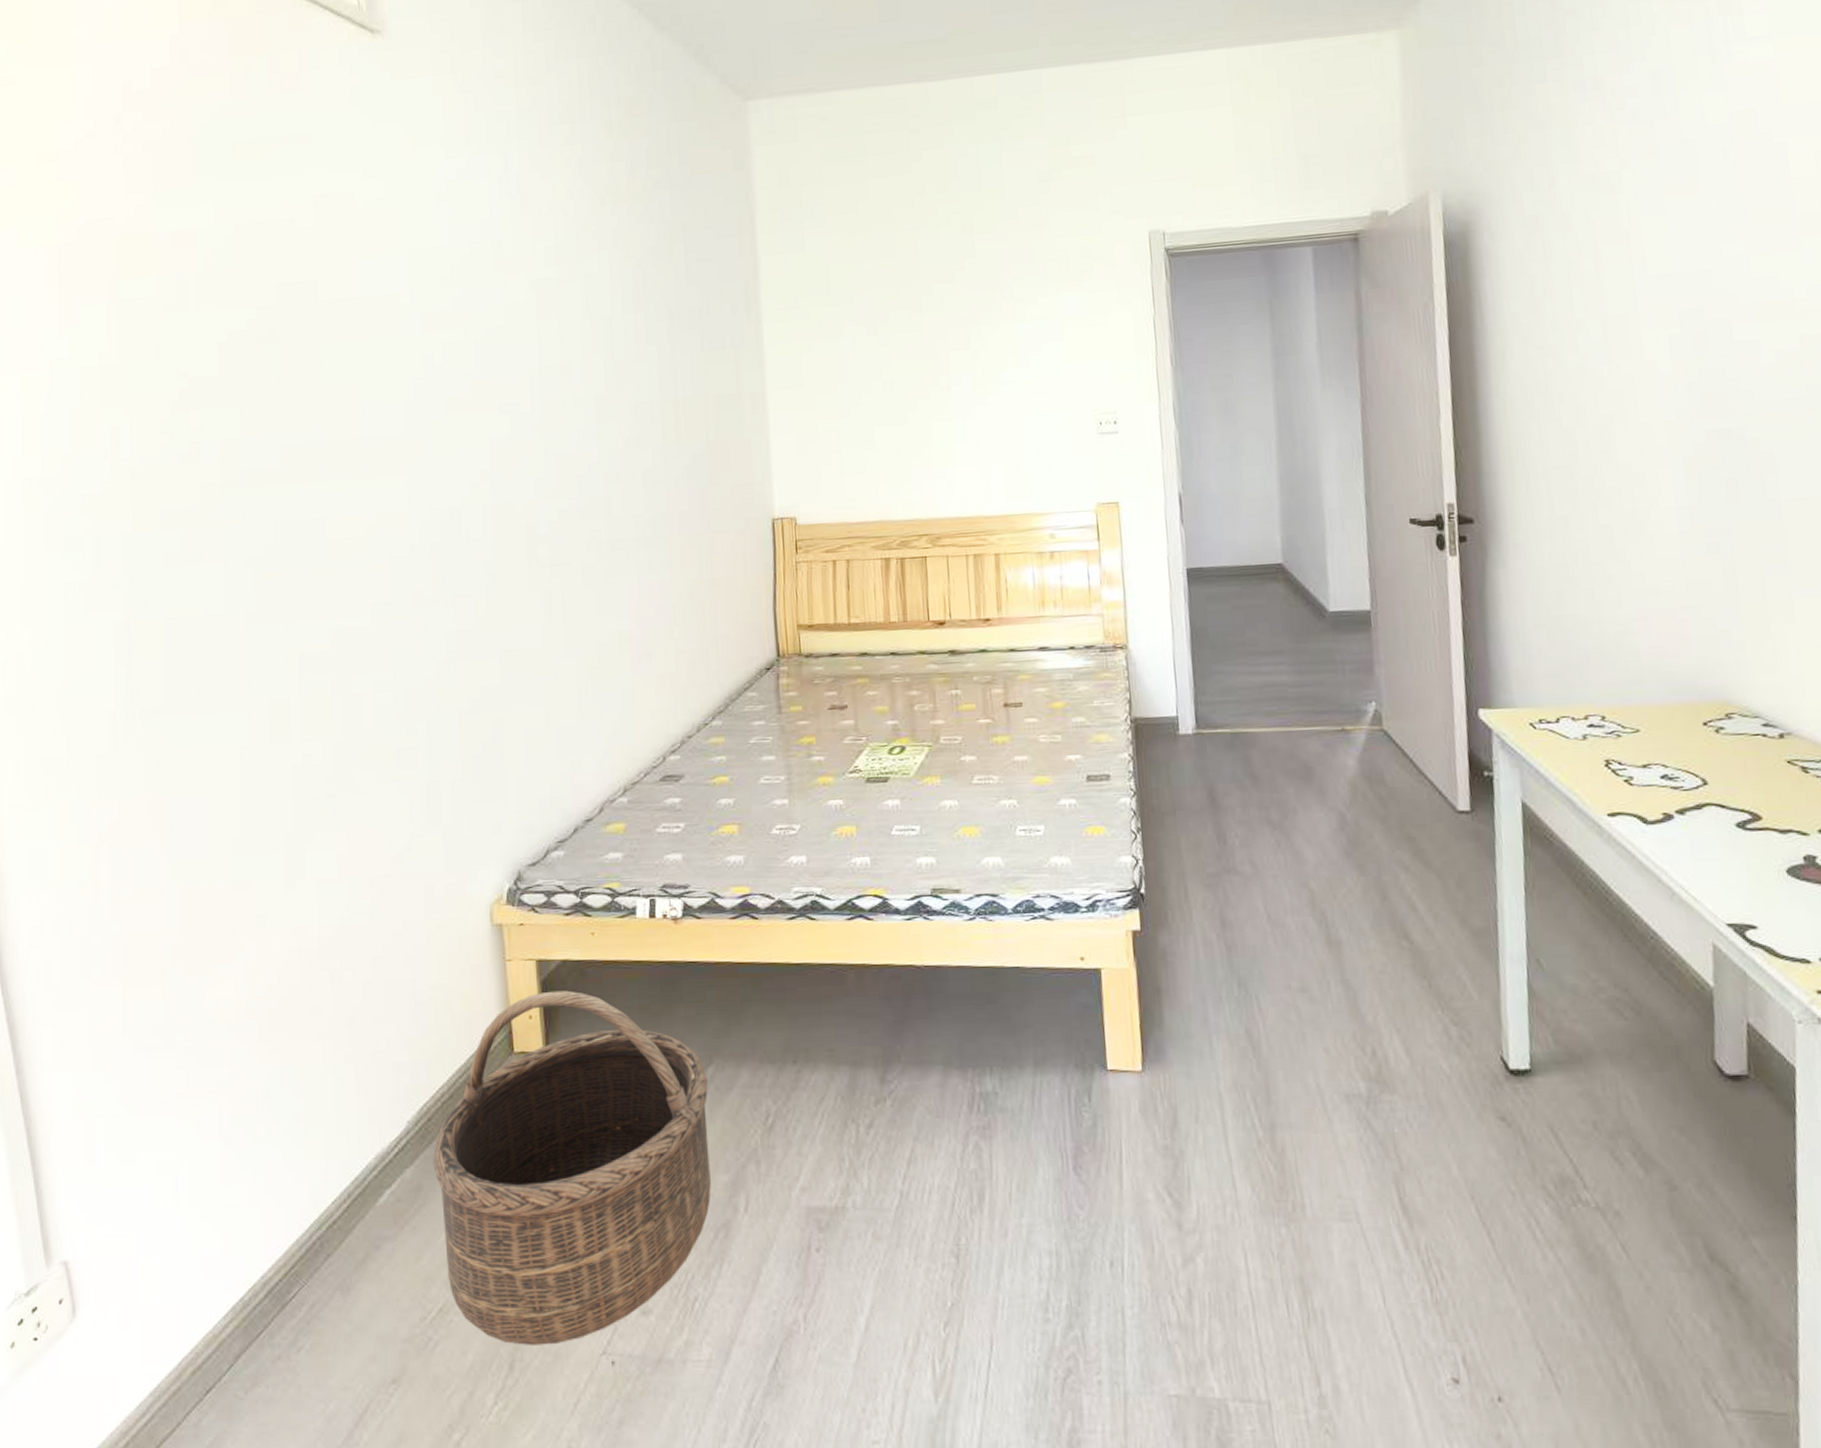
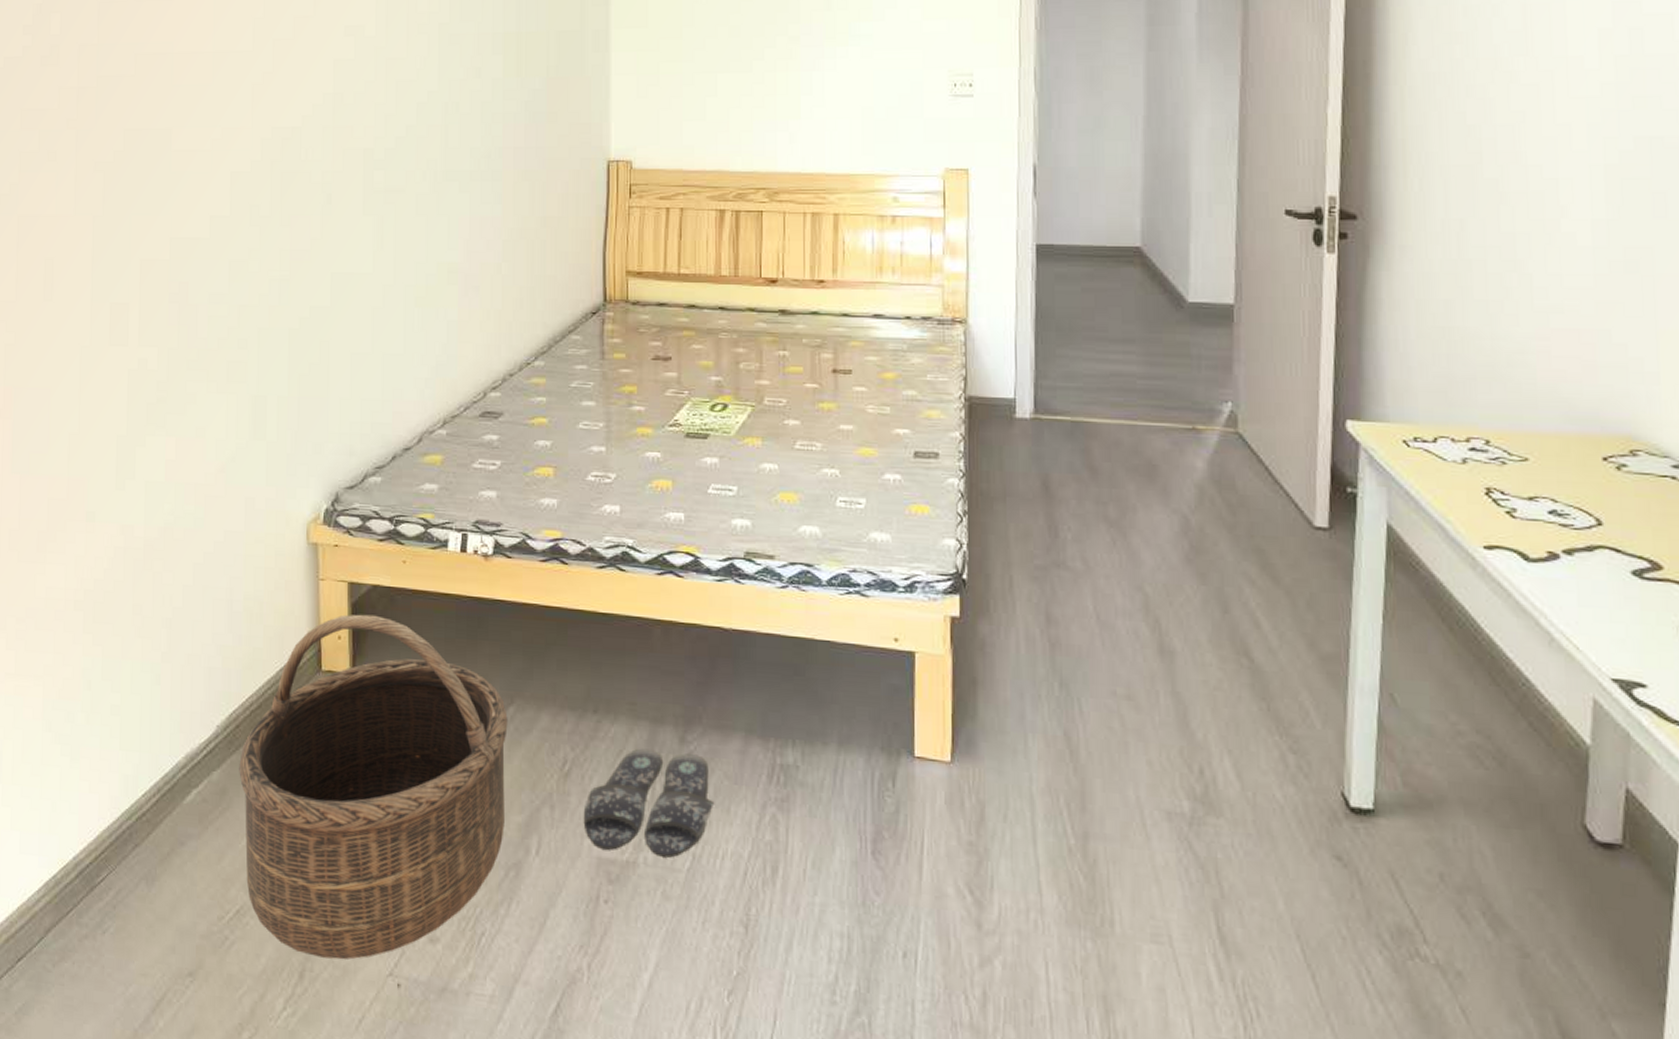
slippers: none [789,1093,919,1198] -> present [583,748,715,858]

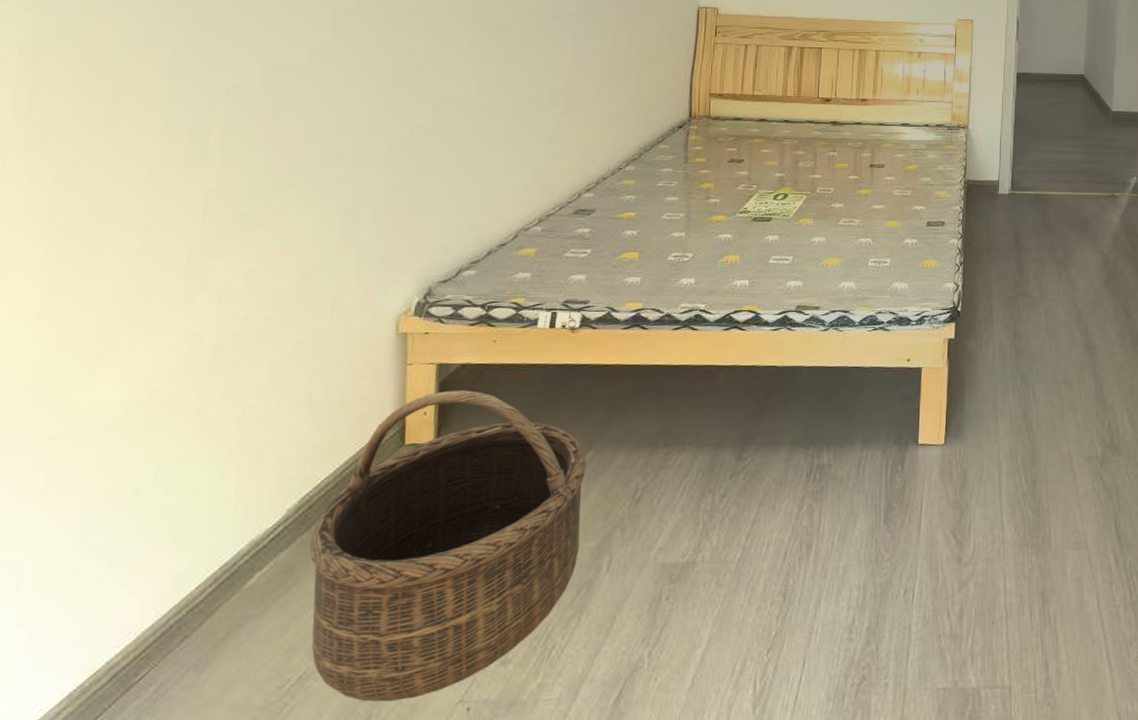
slippers: present [583,748,715,858] -> none [650,468,763,556]

